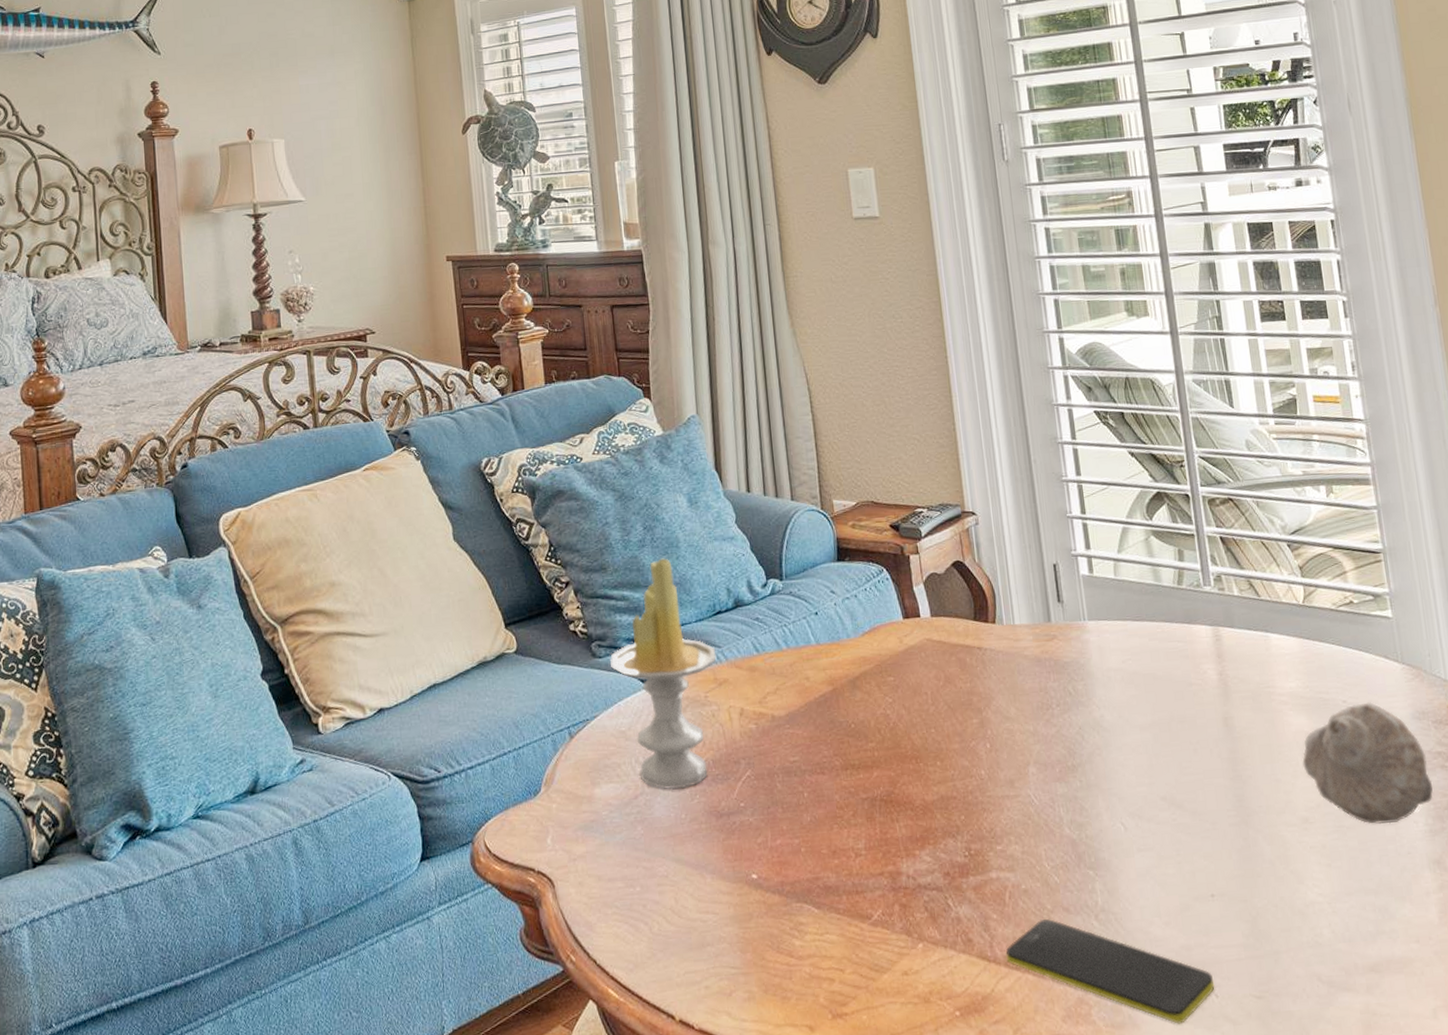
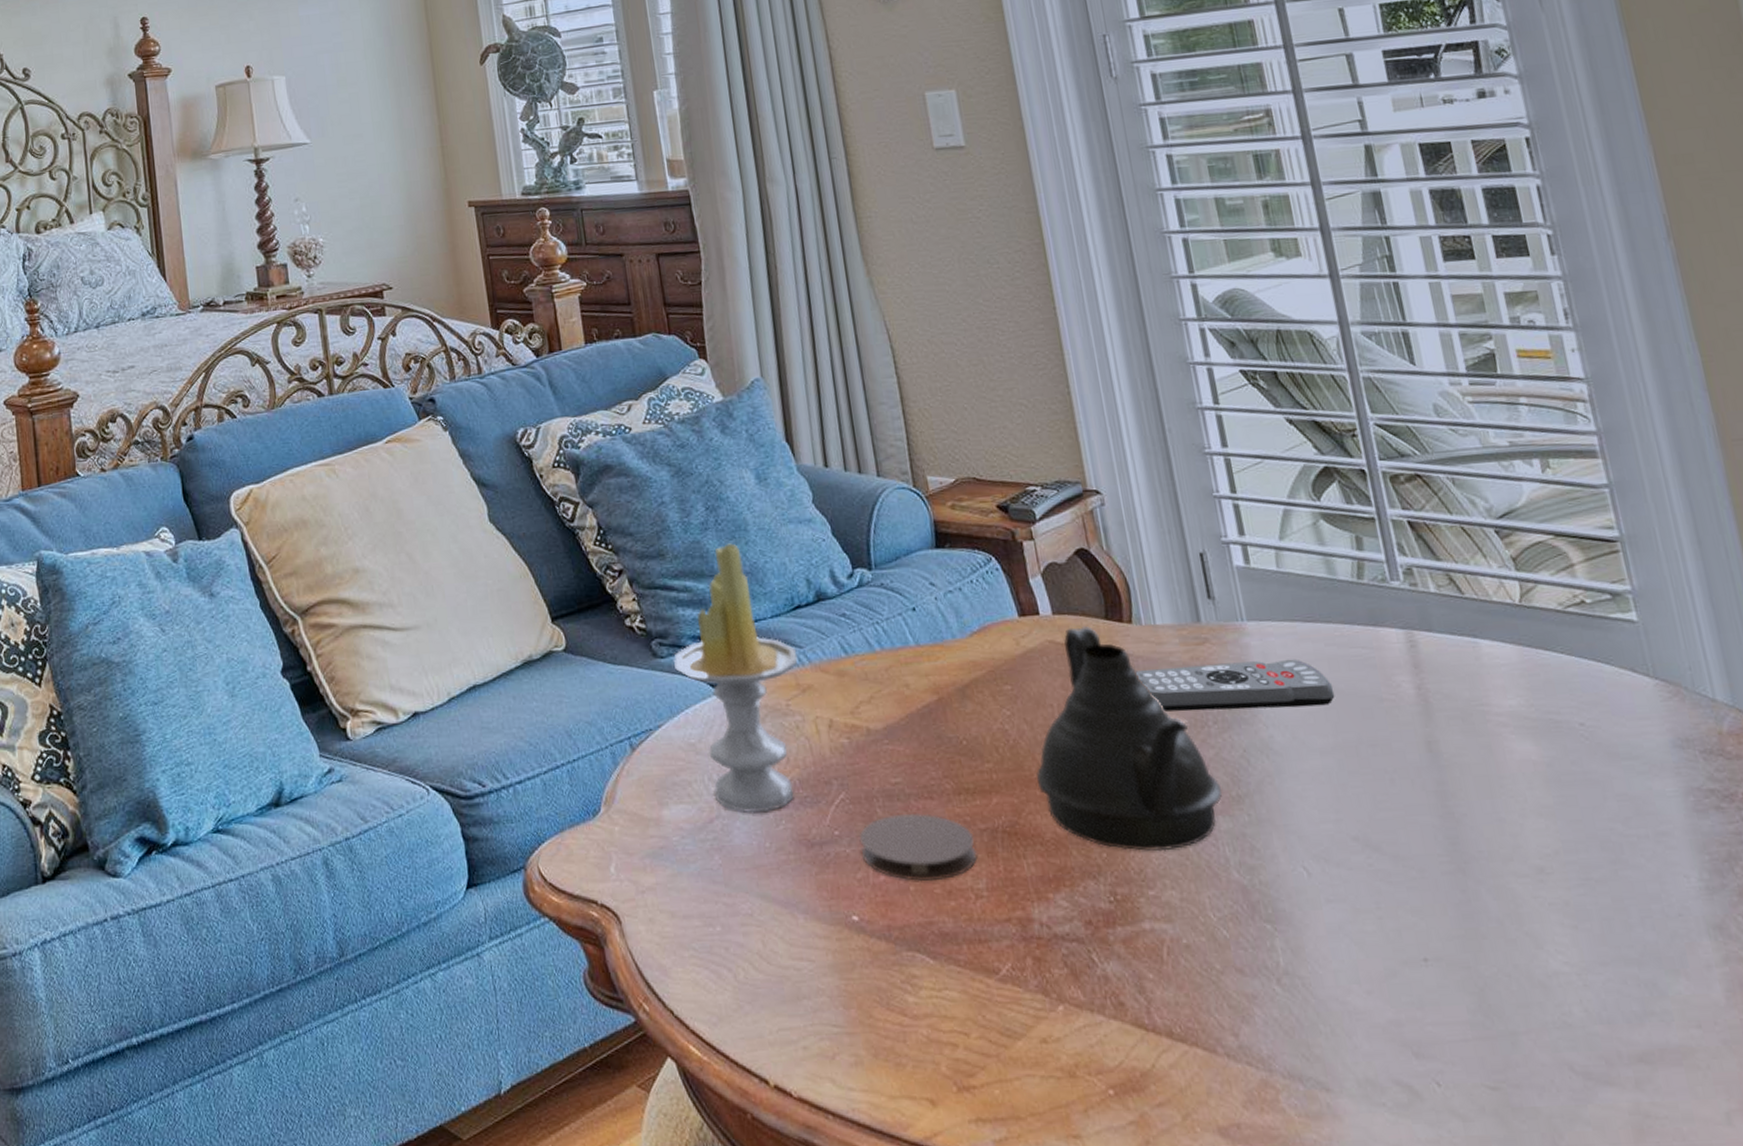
coaster: none [761,786,859,844] -> present [859,813,978,882]
teapot: none [910,625,1060,813] -> present [1036,625,1222,852]
remote control: none [996,651,1155,697] -> present [1136,658,1335,712]
smartphone: present [1005,918,1215,1024] -> none [1167,980,1436,1117]
seashell: present [1302,702,1433,824] -> none [1531,725,1707,878]

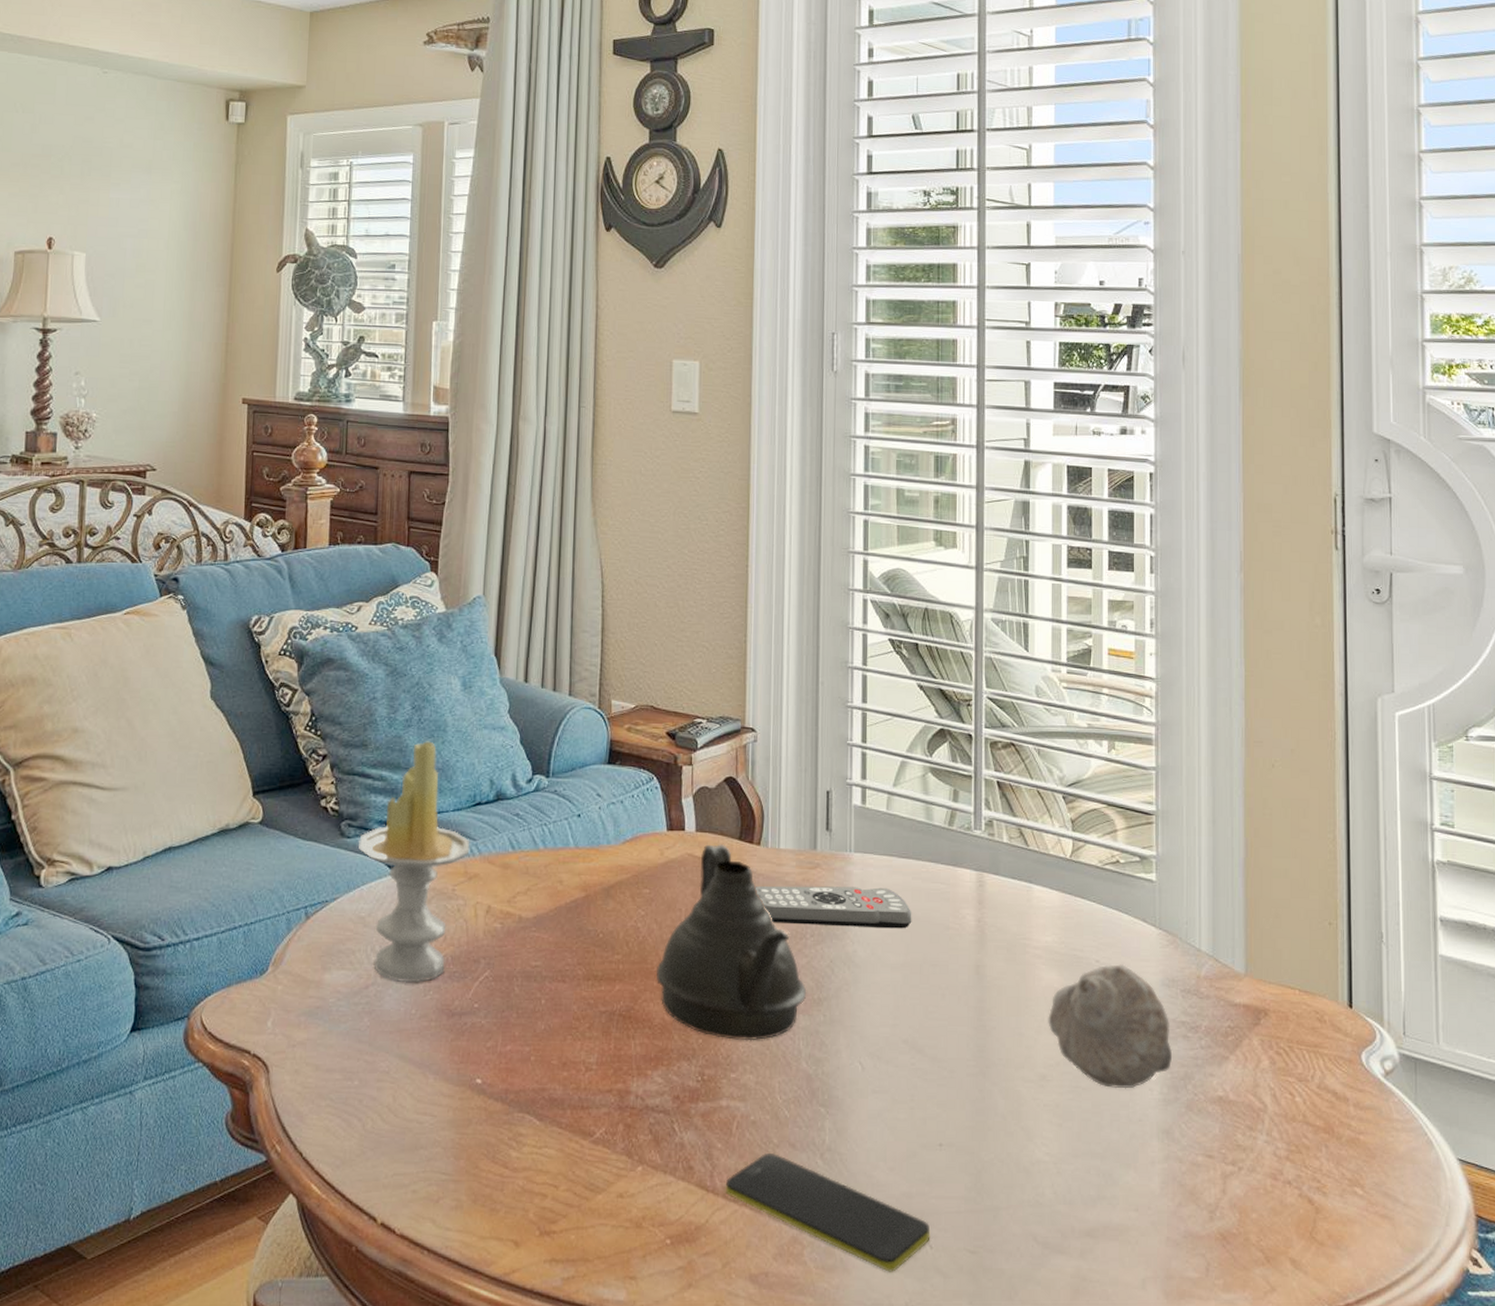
coaster: present [859,813,978,882] -> none [494,994,594,1054]
smartphone: none [1167,980,1436,1117] -> present [725,1152,931,1272]
seashell: none [1531,725,1707,878] -> present [1048,964,1172,1089]

